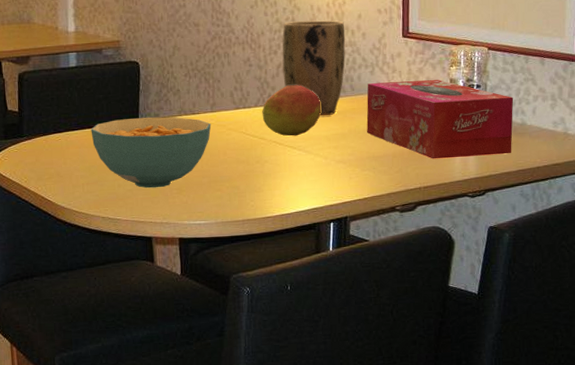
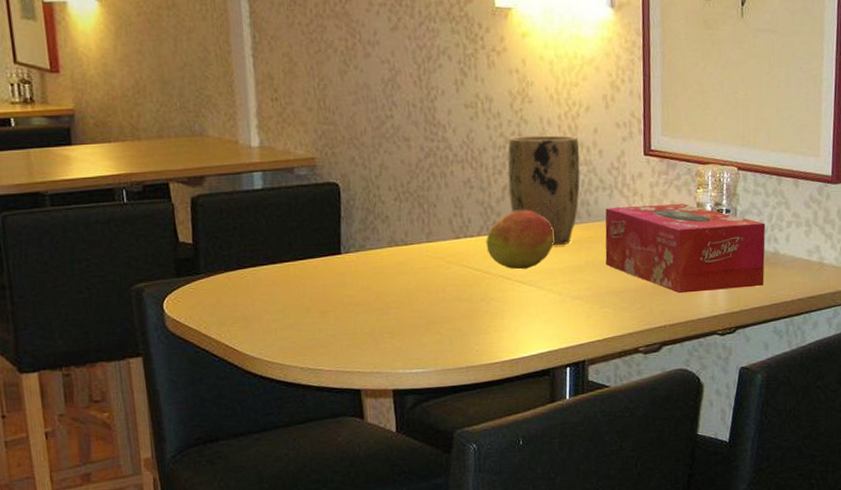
cereal bowl: present [91,117,211,188] -> none [283,248,428,333]

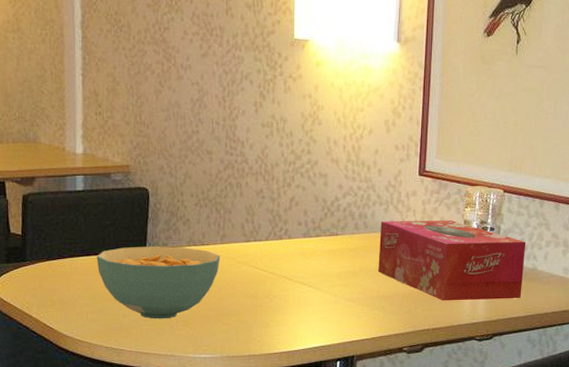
cereal bowl: none [283,248,428,333] -> present [96,246,221,319]
fruit: present [486,210,554,270] -> none [273,220,333,272]
plant pot: present [507,135,580,246] -> none [296,154,361,253]

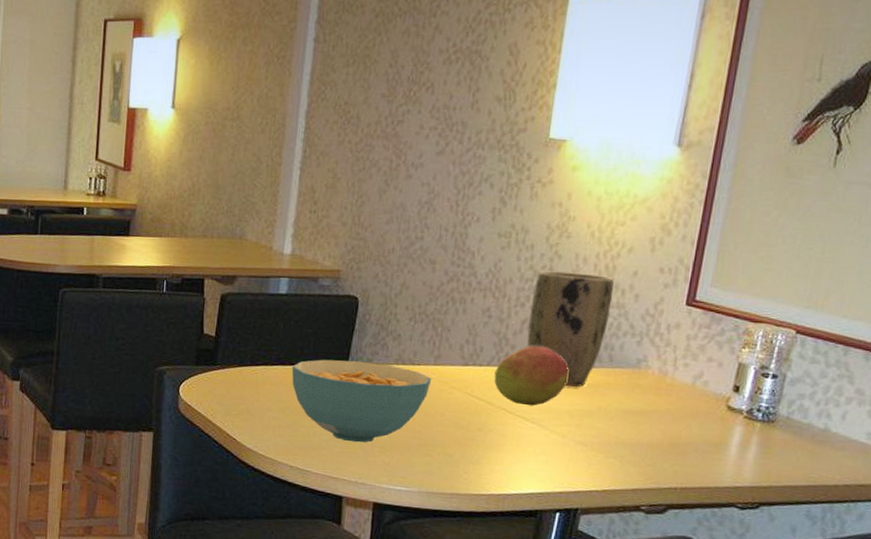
fruit: none [273,220,333,272] -> present [494,345,569,406]
plant pot: none [296,154,361,253] -> present [527,270,615,388]
tissue box: present [378,221,526,301] -> none [620,355,819,464]

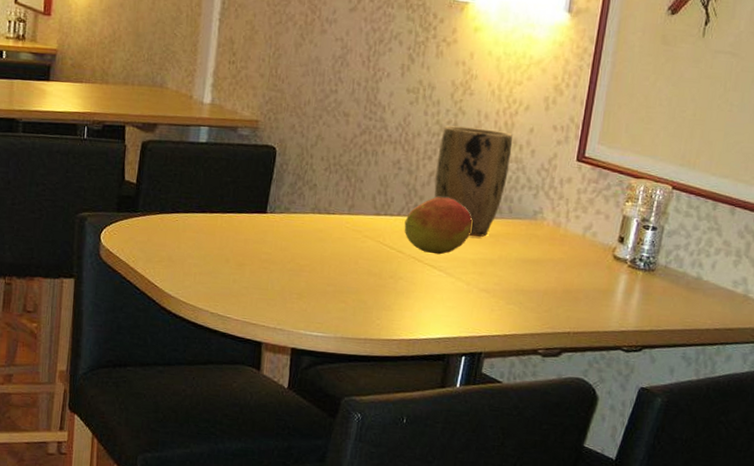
cereal bowl: present [291,359,432,443] -> none [212,207,346,290]

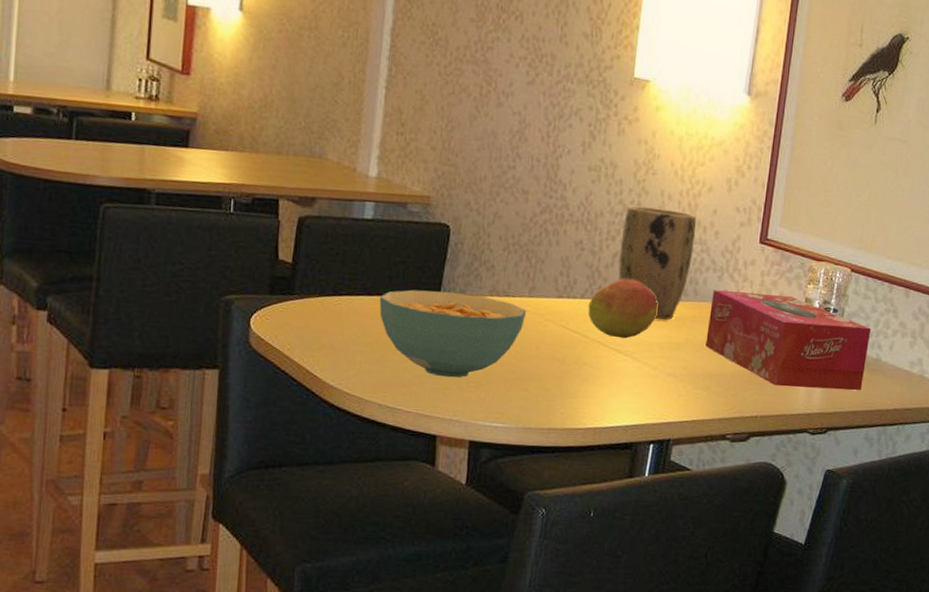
cereal bowl: none [212,207,346,290] -> present [379,289,527,378]
tissue box: none [519,207,693,310] -> present [705,290,871,391]

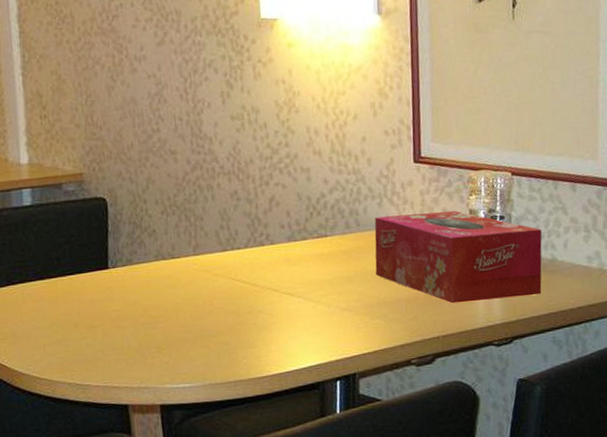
cereal bowl: present [379,289,527,378] -> none [51,262,195,348]
fruit: present [588,278,658,339] -> none [253,221,323,282]
plant pot: present [618,205,697,320] -> none [274,144,349,257]

